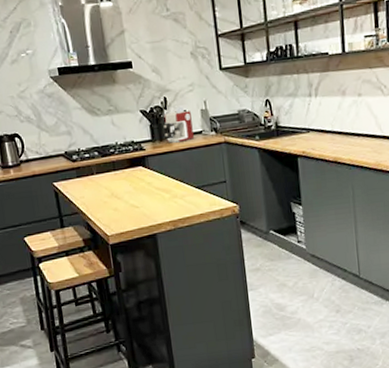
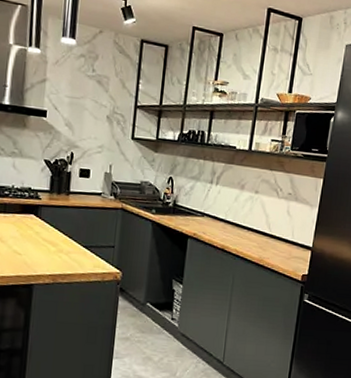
coffee maker: present [163,106,194,143] -> none [64,165,95,200]

